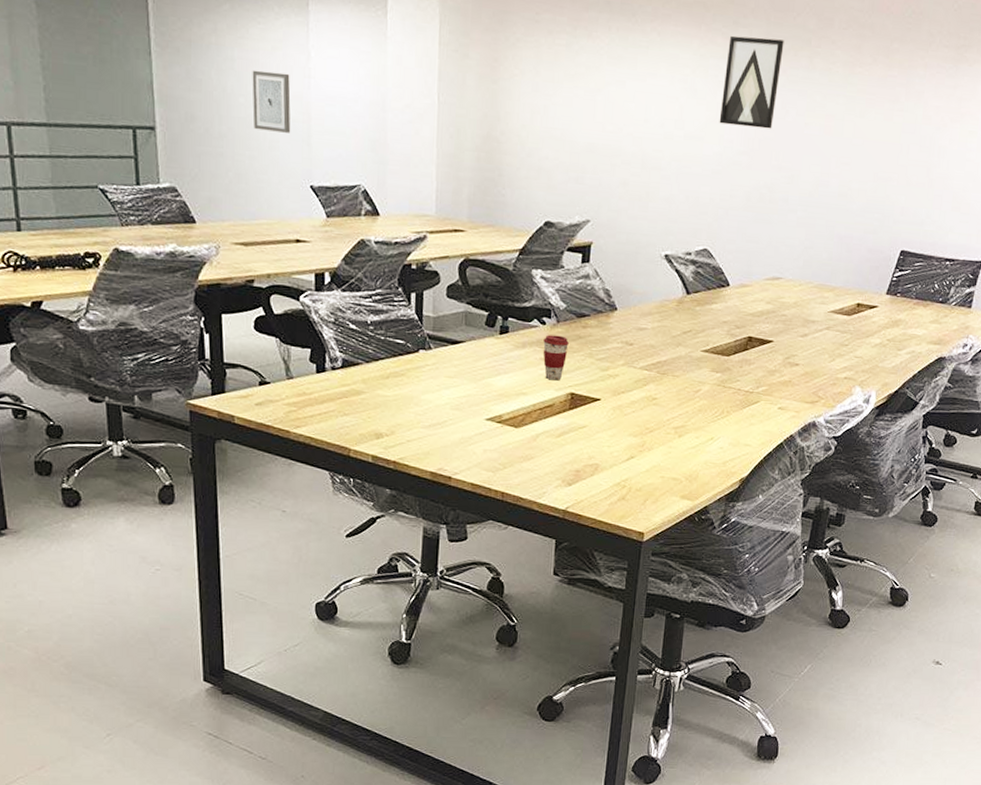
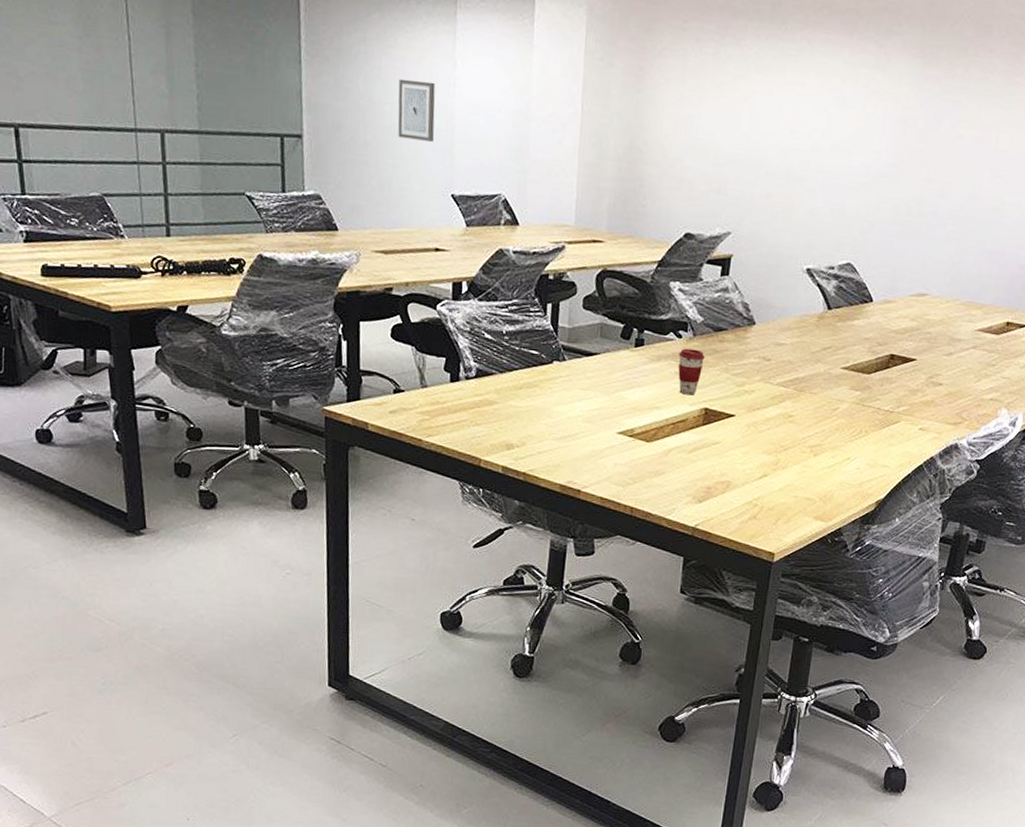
wall art: present [719,35,784,129] -> none [868,43,940,140]

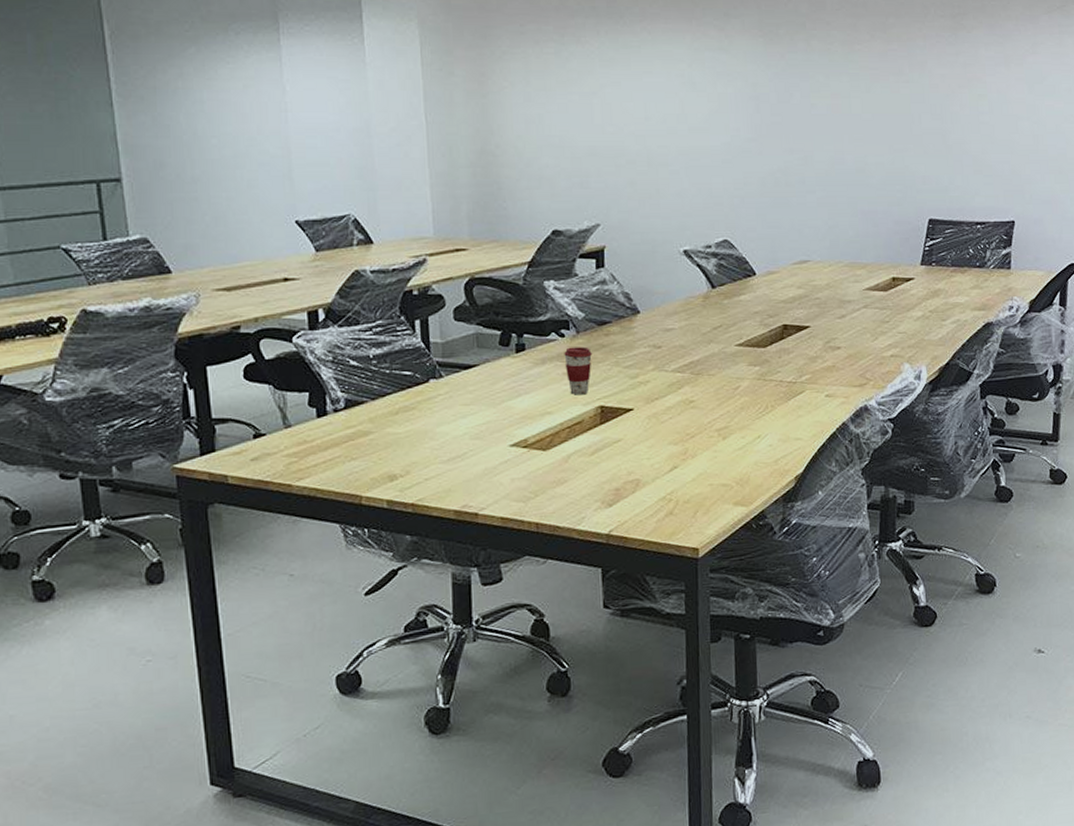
wall art: present [398,78,436,142] -> none [224,110,270,170]

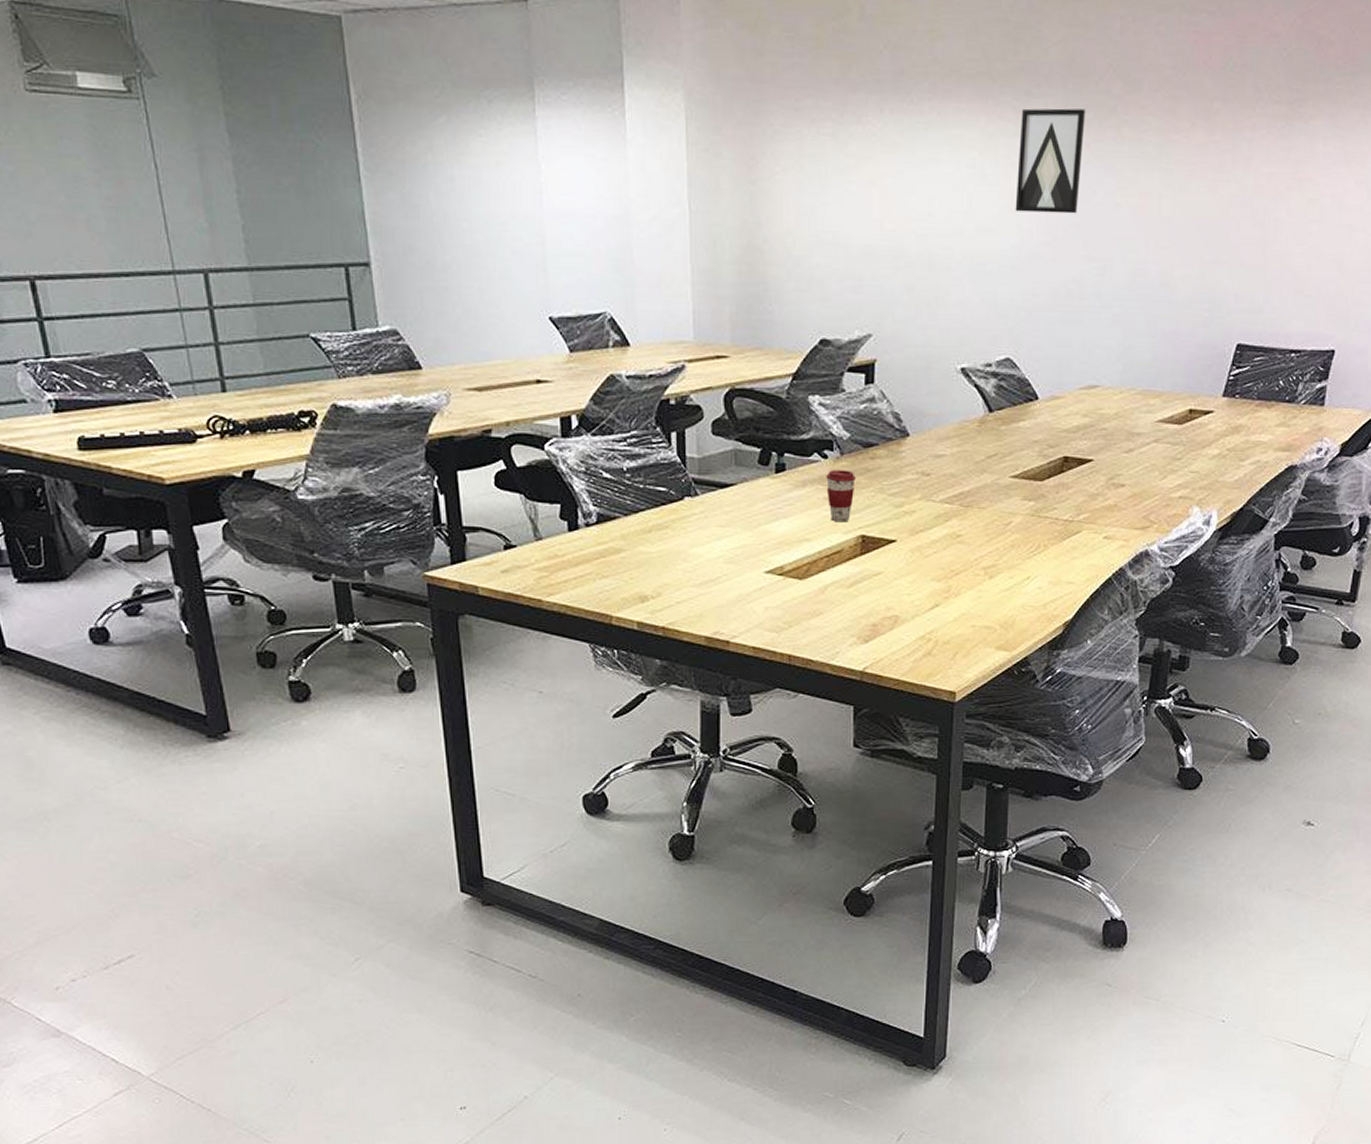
wall art: none [722,26,779,114] -> present [1015,108,1086,214]

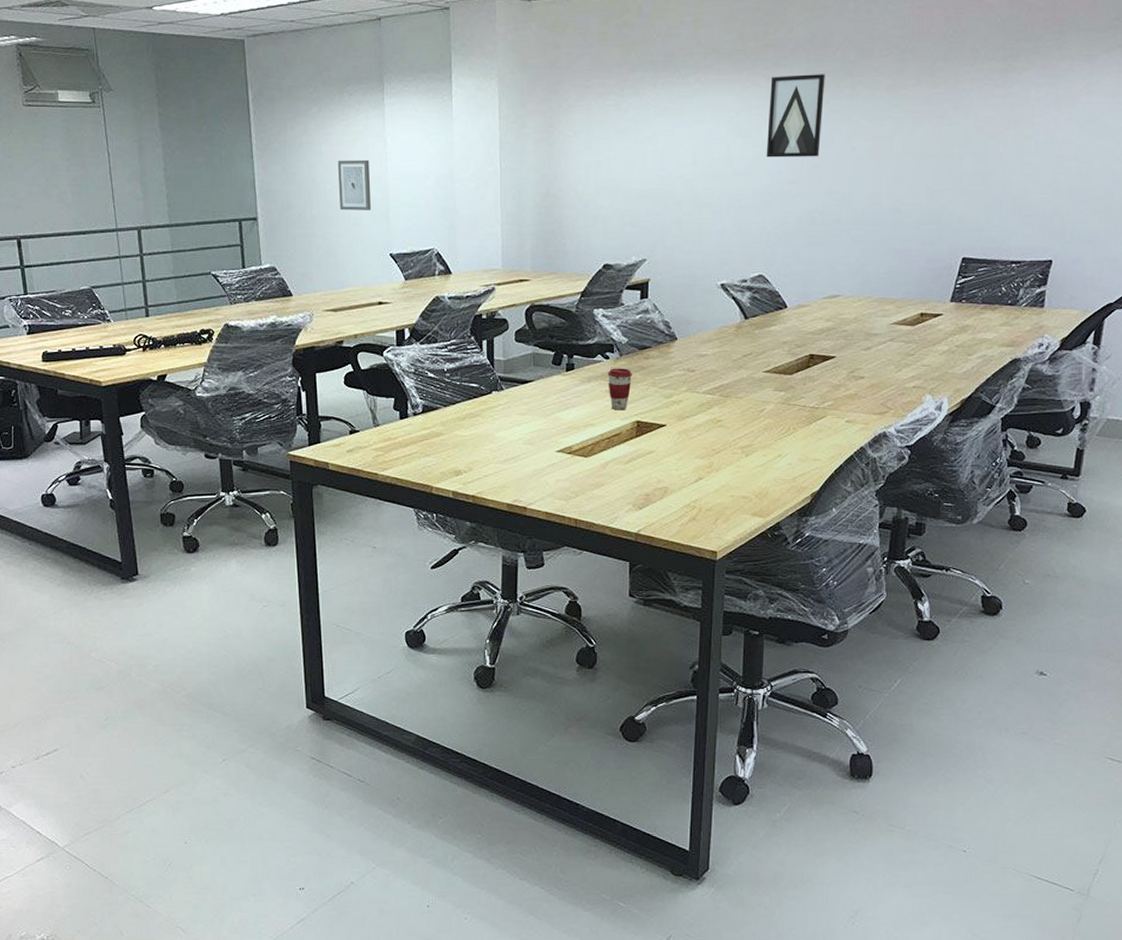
wall art: none [476,189,524,259] -> present [337,159,372,210]

